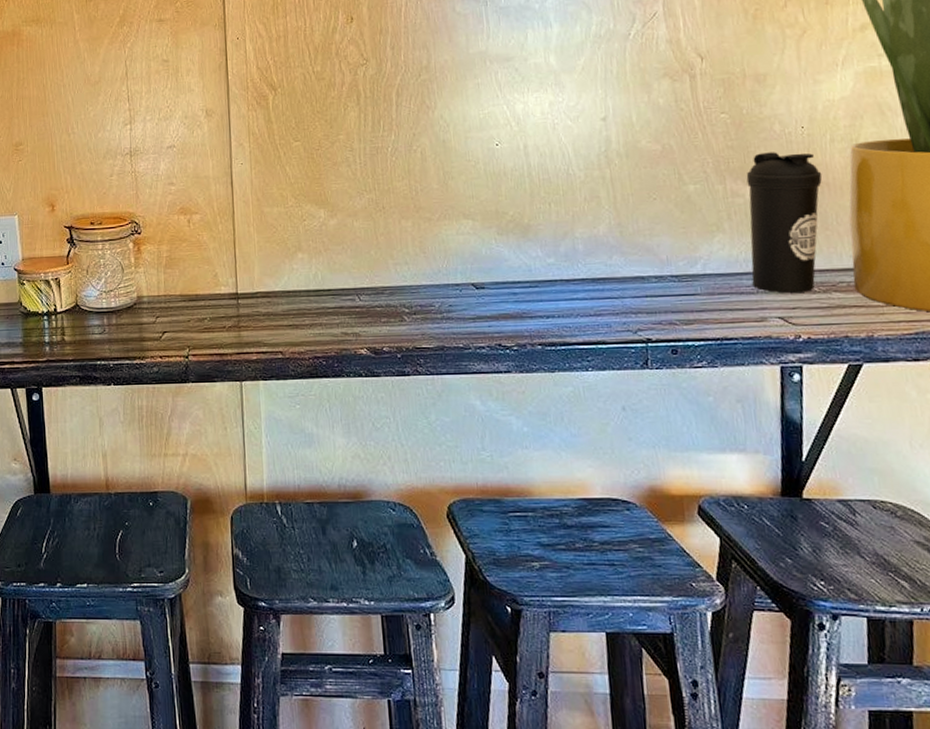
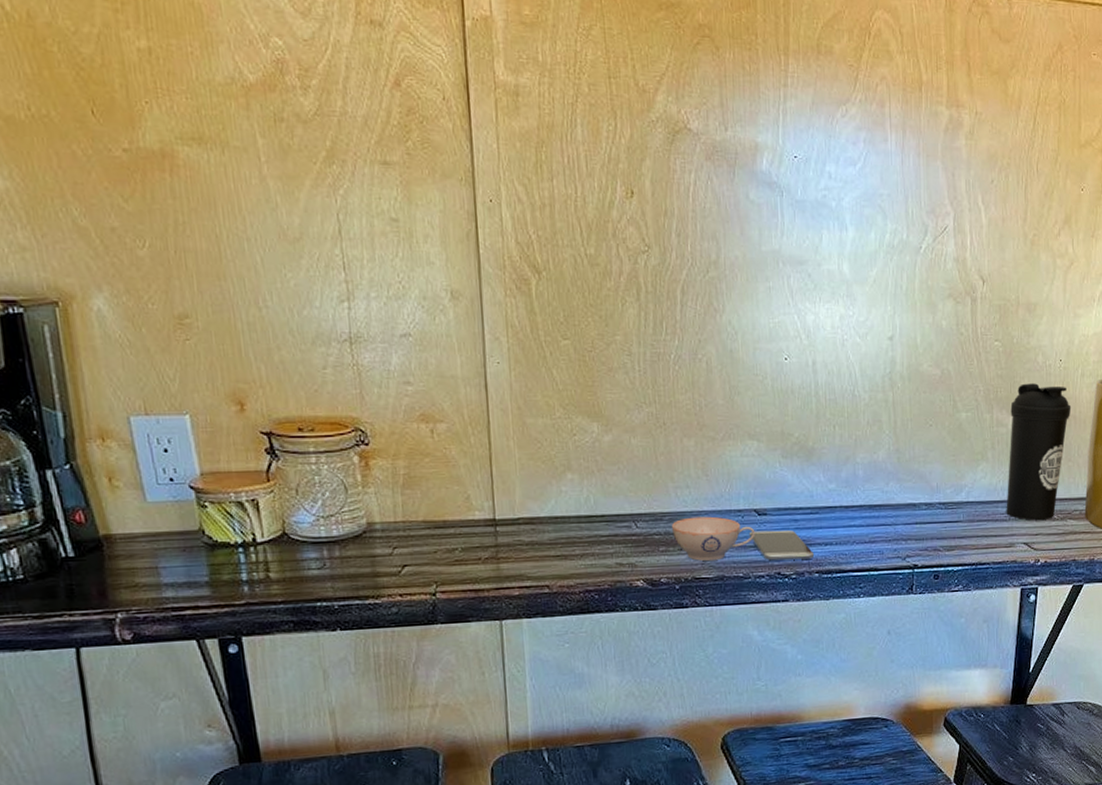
teacup: none [393,290,474,332] -> present [672,516,756,562]
smartphone: none [467,303,536,333] -> present [749,530,815,561]

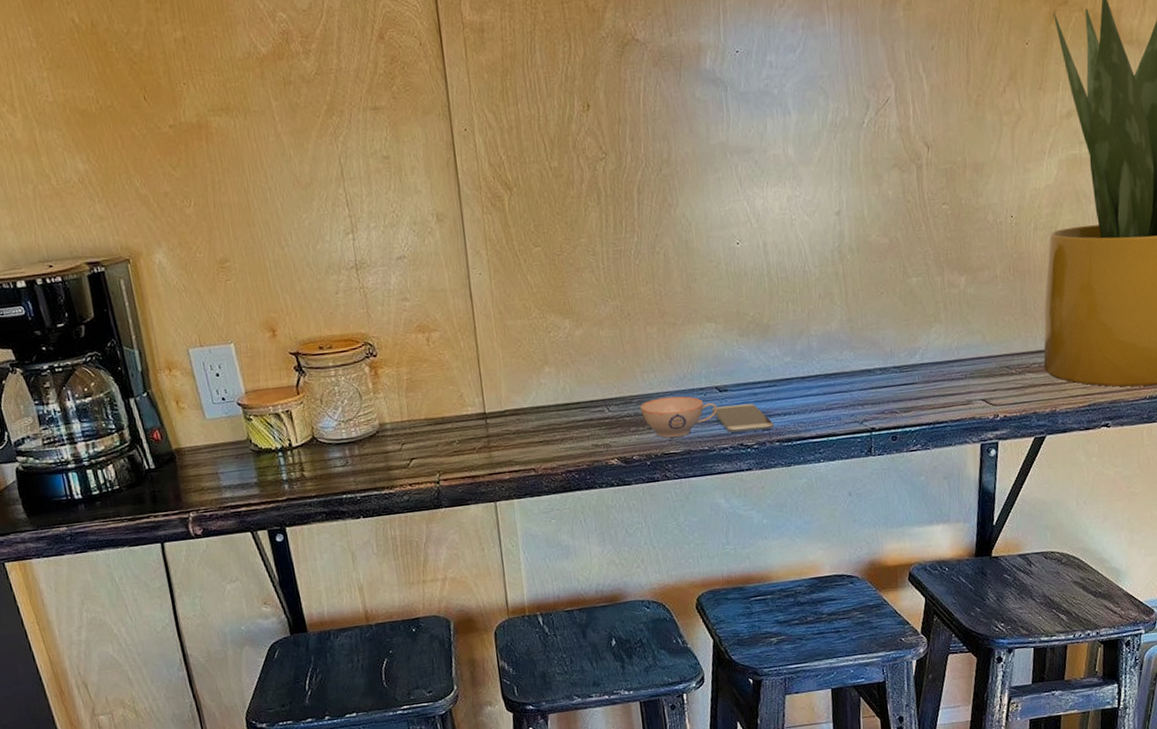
water bottle: present [1006,383,1072,520] -> none [961,242,1025,377]

